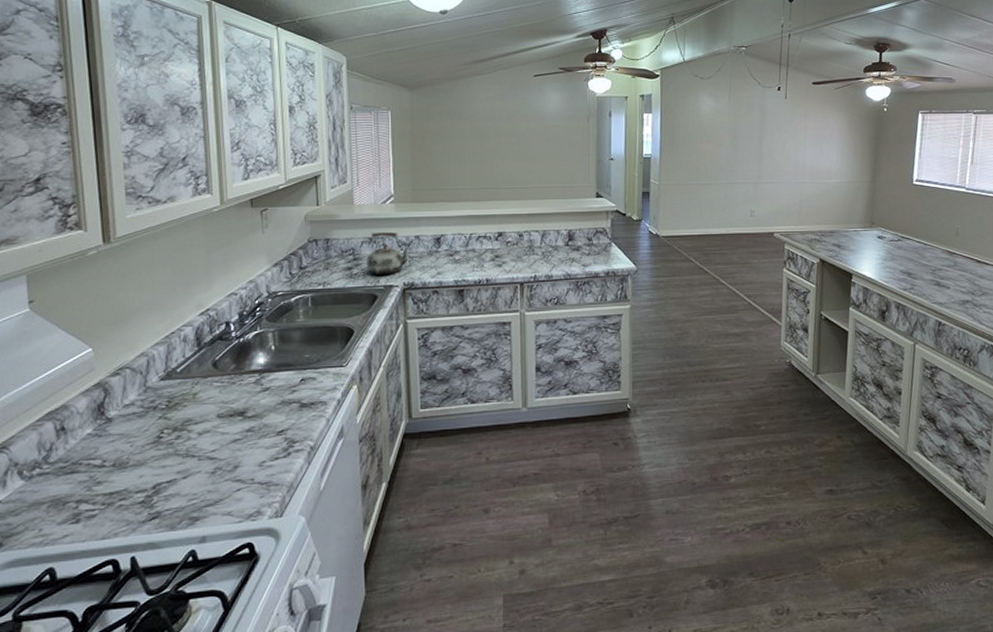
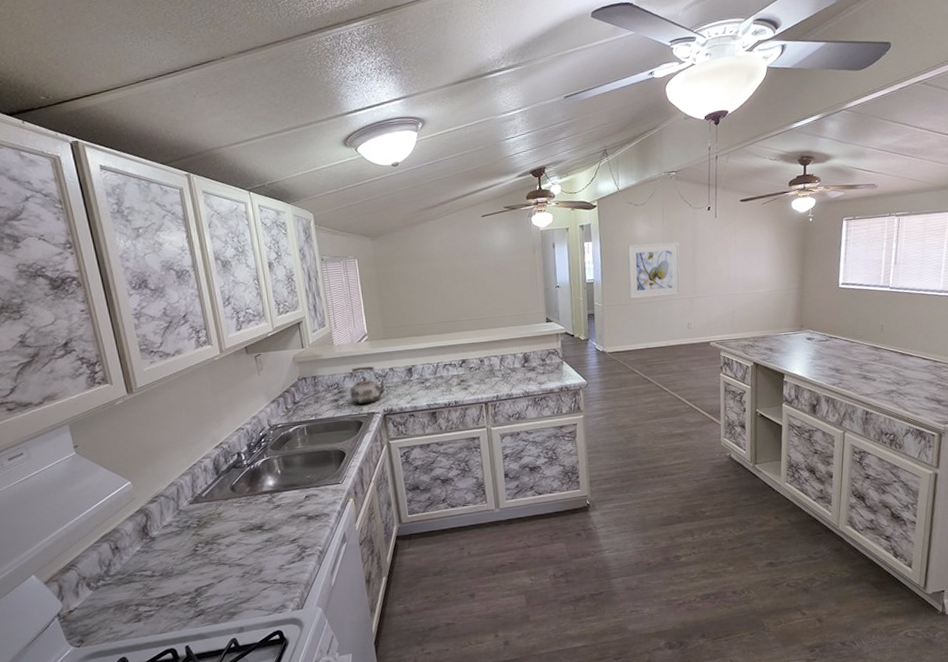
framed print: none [689,120,746,180] -> present [627,242,681,299]

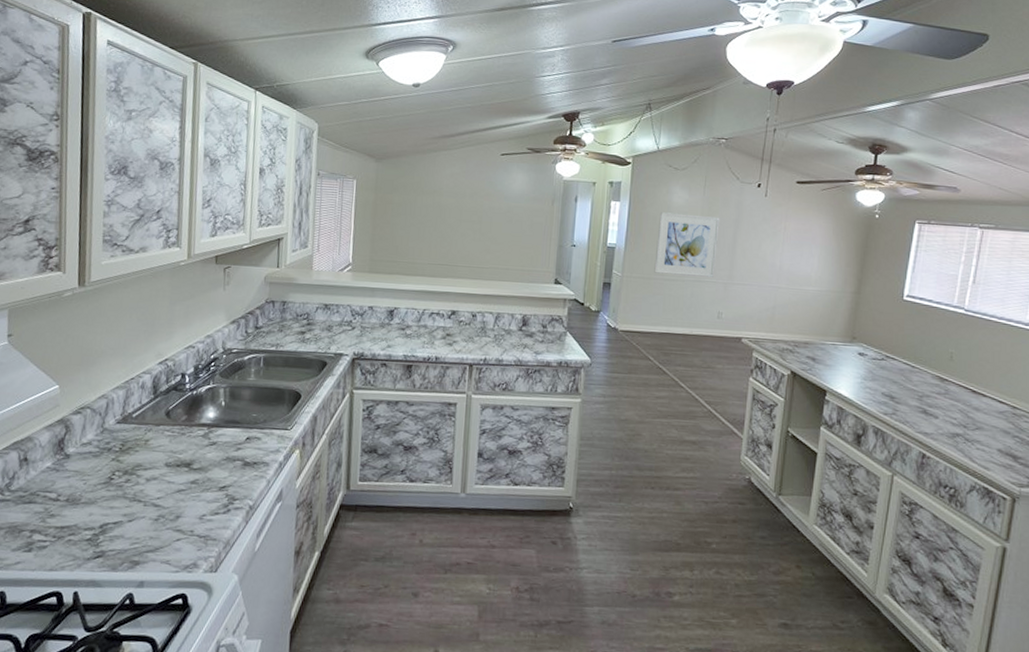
kettle: present [350,366,386,405] -> none [319,298,363,343]

